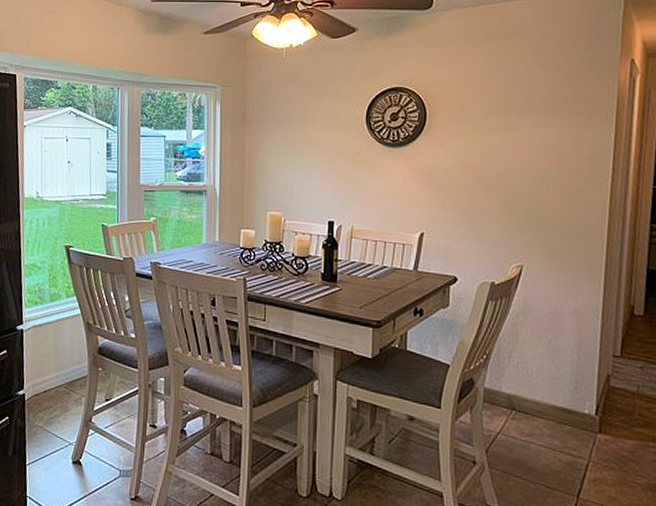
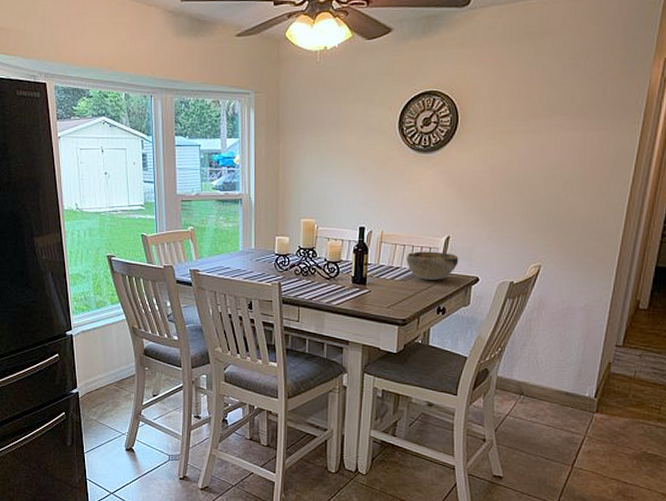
decorative bowl: none [379,248,435,279] -> present [406,251,459,280]

